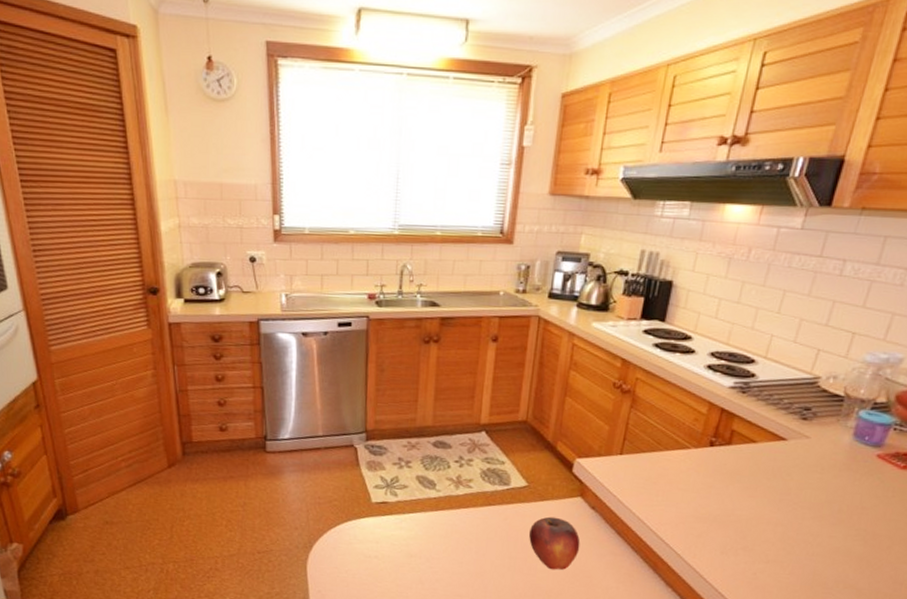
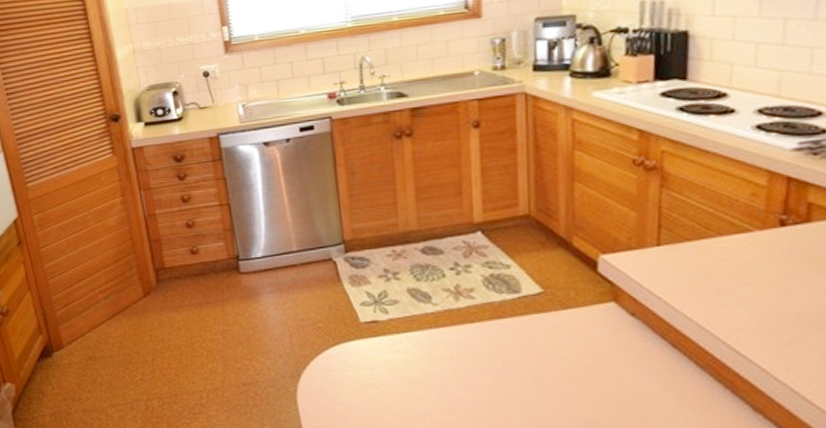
fruit: present [528,516,580,570] -> none [553,328,624,395]

